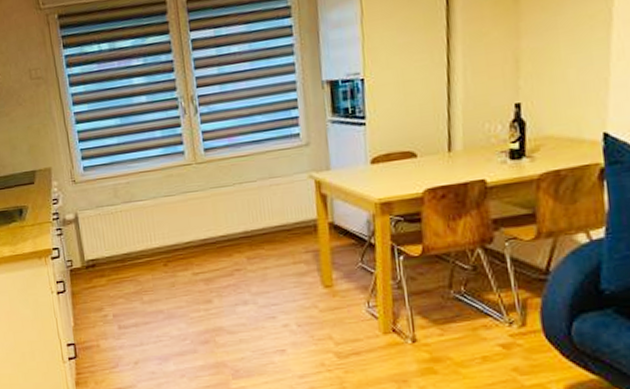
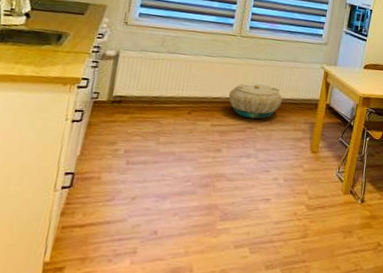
basket: none [202,214,269,259] -> present [228,83,283,119]

